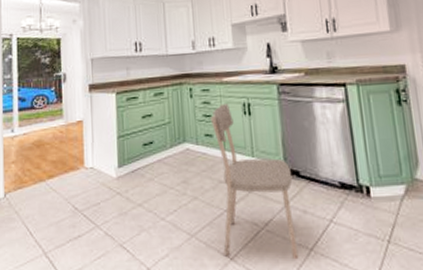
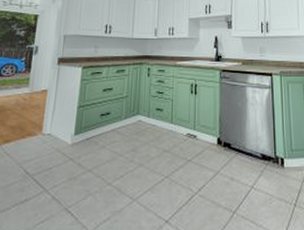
dining chair: present [210,104,299,260] -> none [160,83,225,222]

